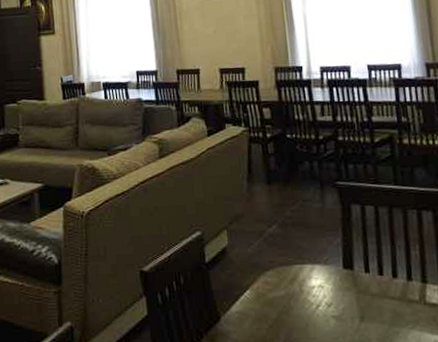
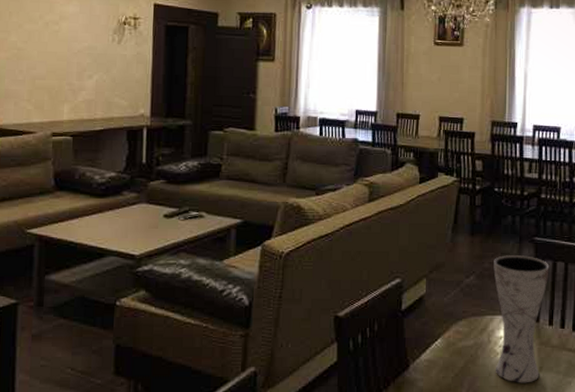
vase: none [295,201,362,334] -> present [493,255,550,383]

